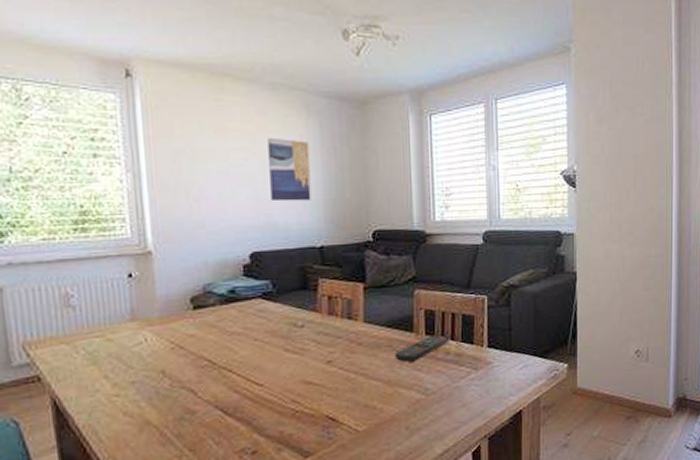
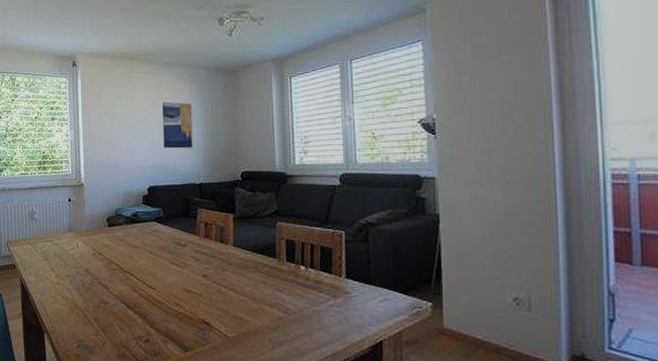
remote control: present [395,334,447,362] -> none [259,261,307,283]

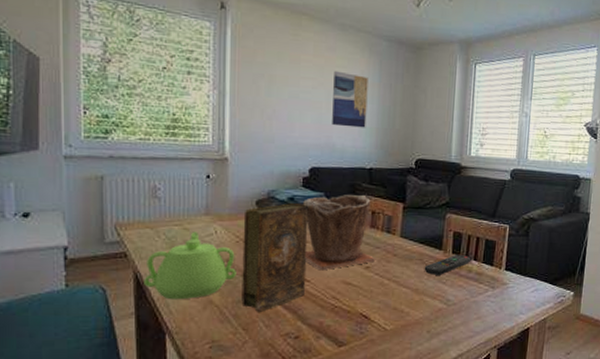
teapot: none [27,246,95,304] -> present [144,231,236,300]
book: none [98,219,152,316] -> present [241,203,309,312]
plant pot: none [145,209,212,279] -> present [303,195,376,271]
remote control: none [259,261,307,283] -> present [424,254,471,275]

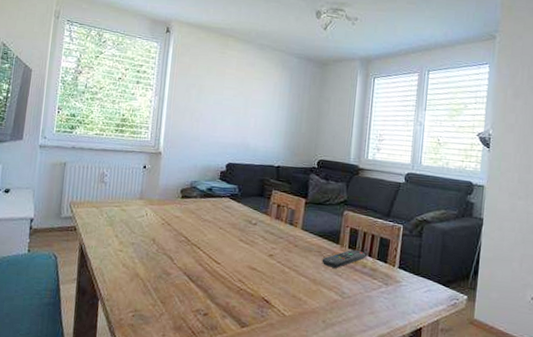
teapot: present [144,231,236,300] -> none [86,212,160,271]
book: present [241,203,309,312] -> none [162,193,224,288]
plant pot: present [303,195,376,271] -> none [218,188,279,255]
wall art: present [332,70,368,128] -> none [248,82,280,131]

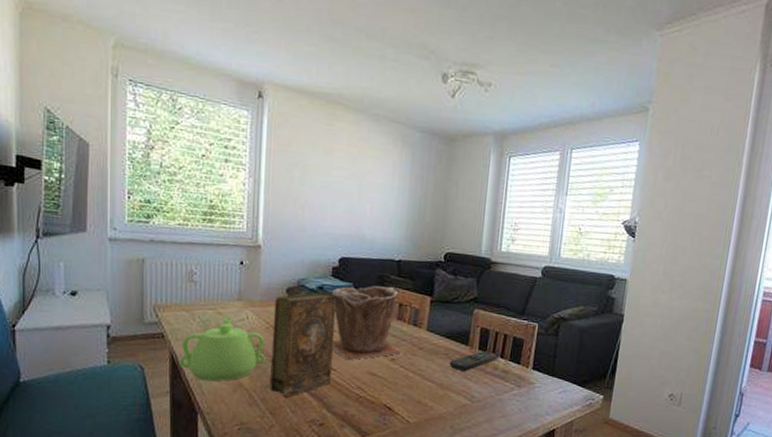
teapot: none [86,212,160,271] -> present [179,316,266,382]
book: none [162,193,224,288] -> present [269,292,337,398]
plant pot: none [218,188,279,255] -> present [332,286,402,361]

